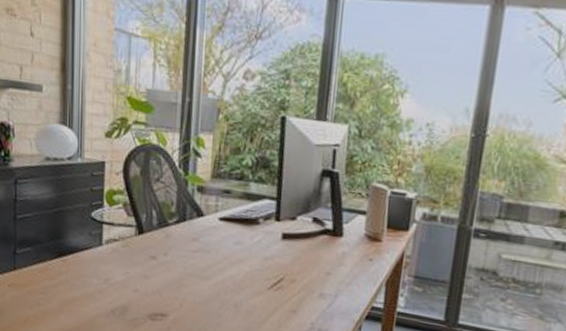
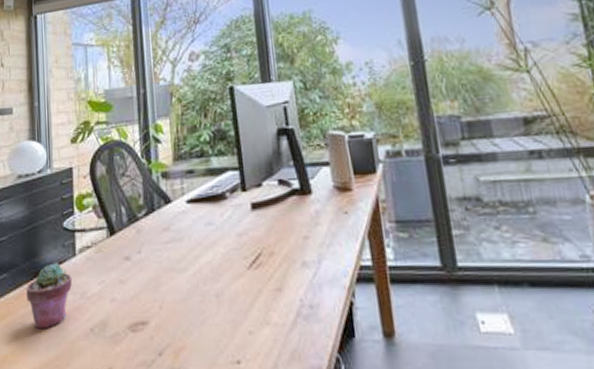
potted succulent: none [50,246,98,303] -> present [26,262,73,330]

